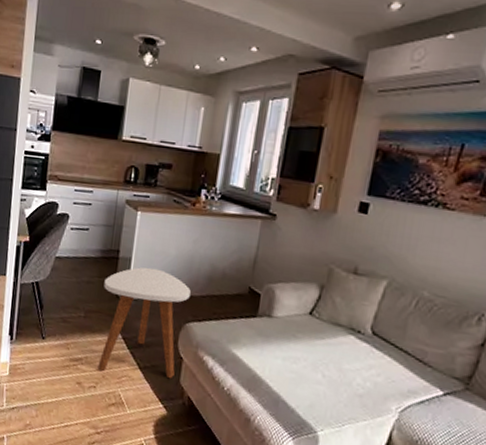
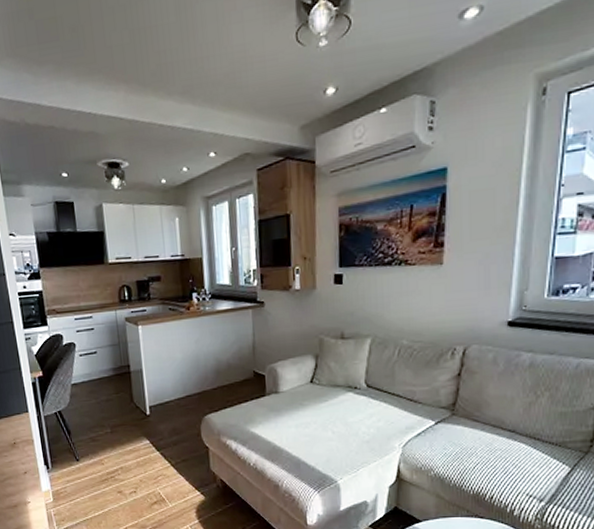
side table: present [97,267,191,379] -> none [122,373,204,477]

